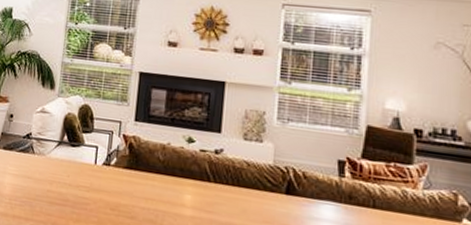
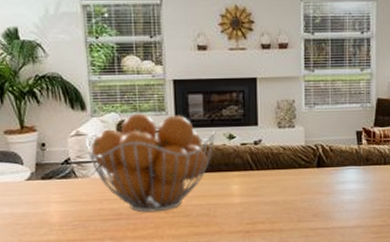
fruit basket: none [47,100,175,207] -> present [85,113,216,213]

